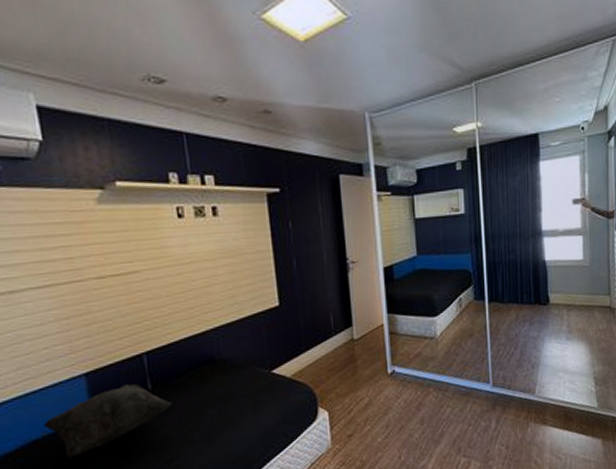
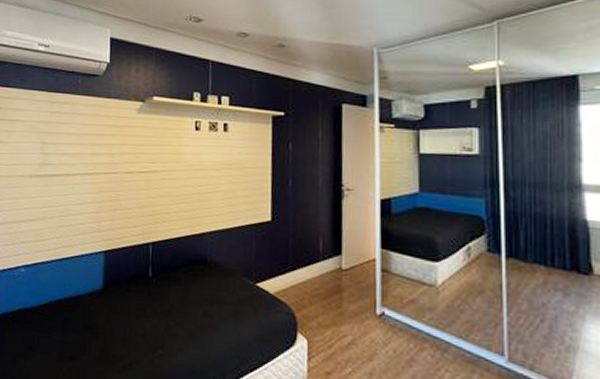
decorative pillow: present [43,383,174,458] -> none [68,267,167,323]

